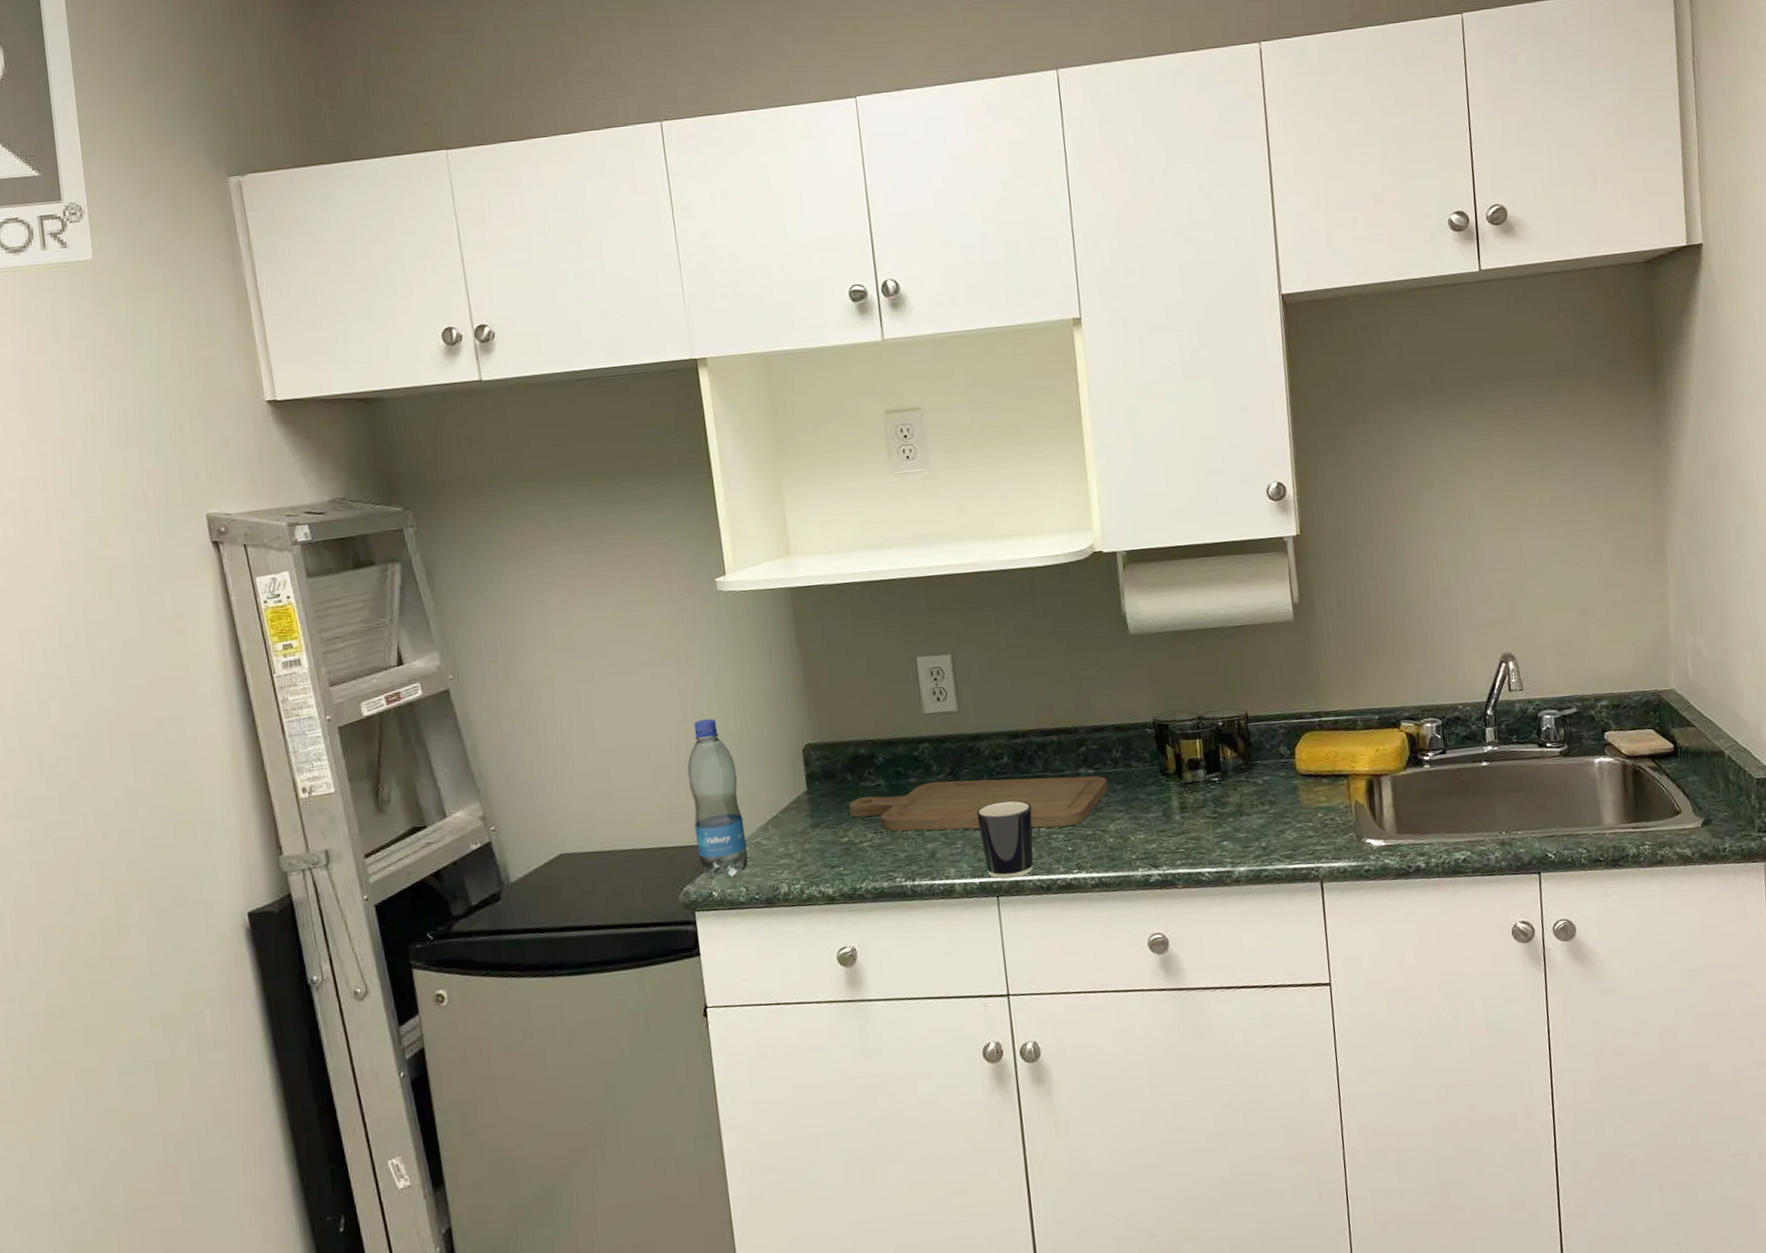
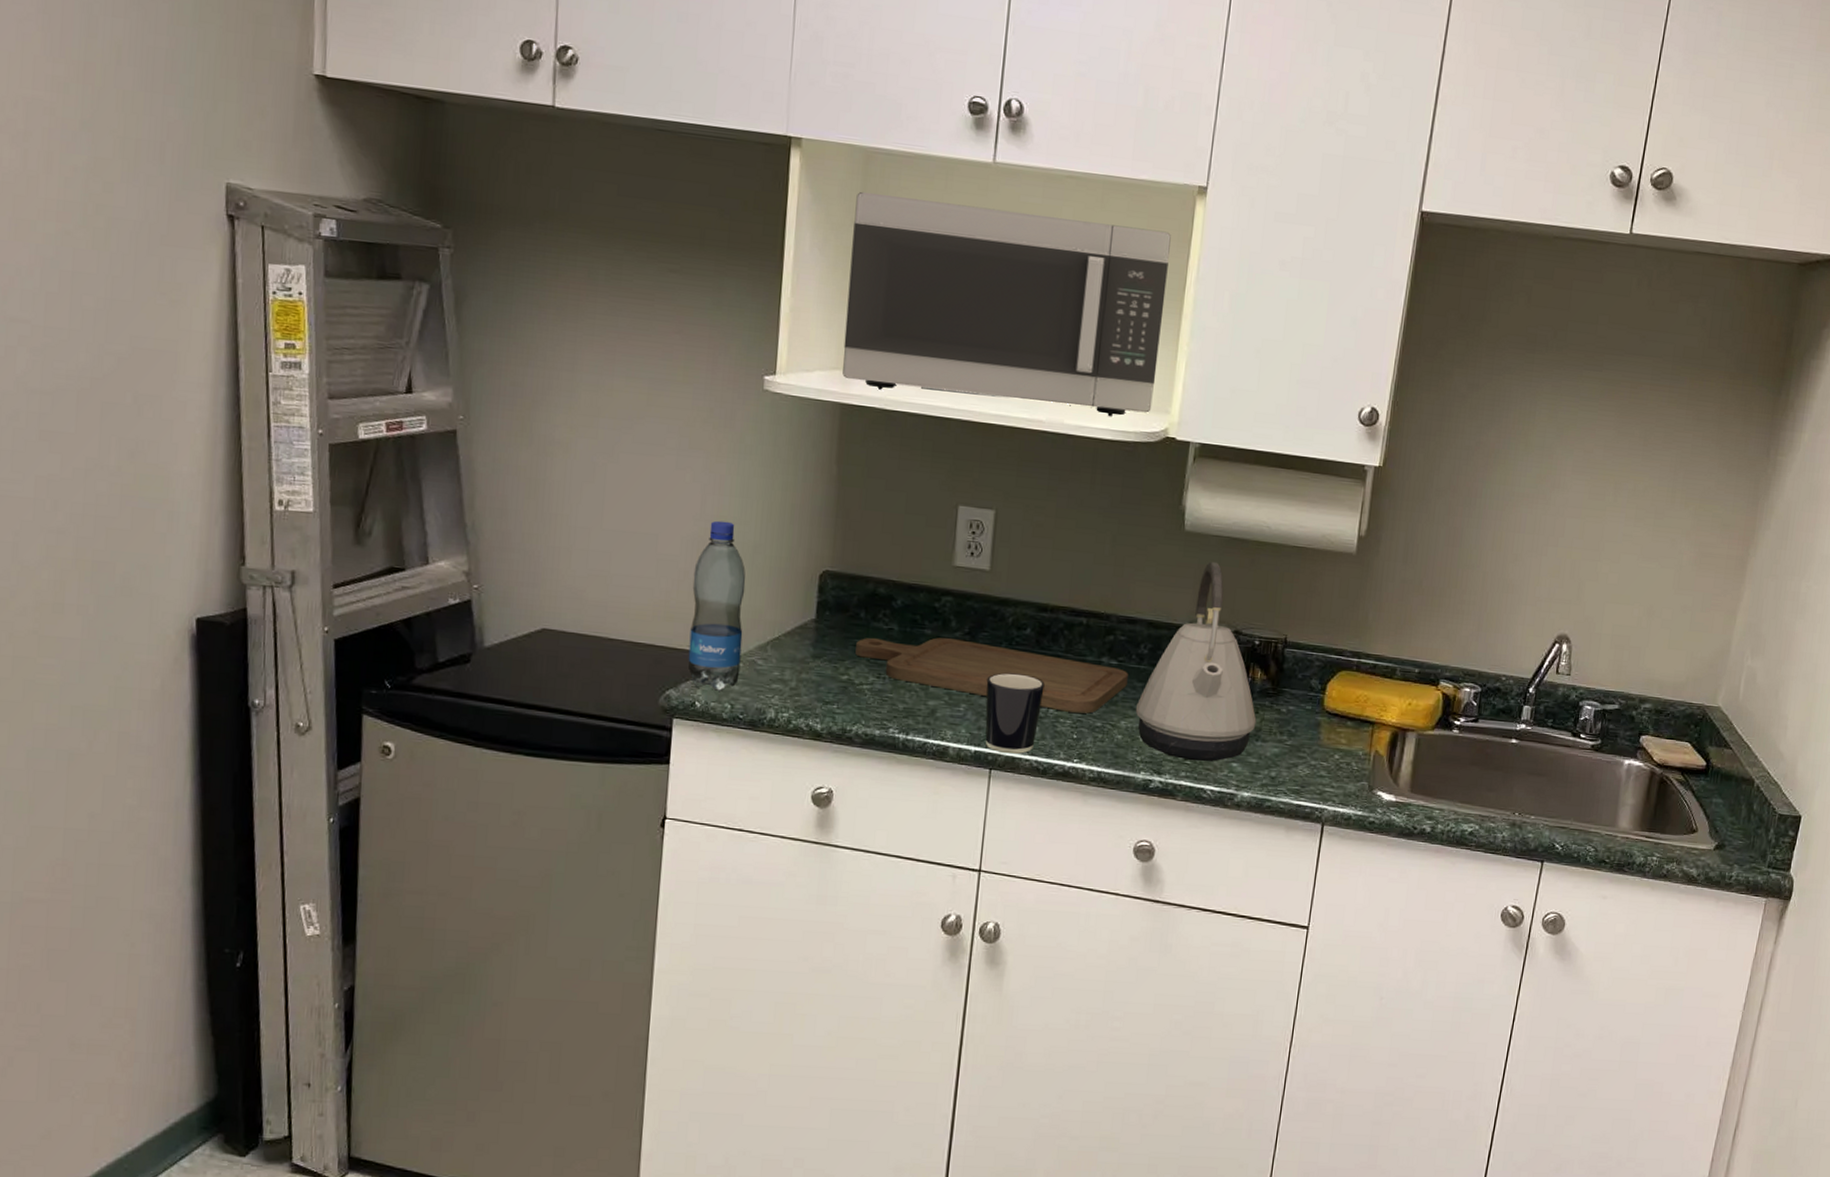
microwave oven: none [765,366,1074,568] -> present [842,191,1171,417]
kettle: none [1120,657,1237,849] -> present [1135,561,1257,761]

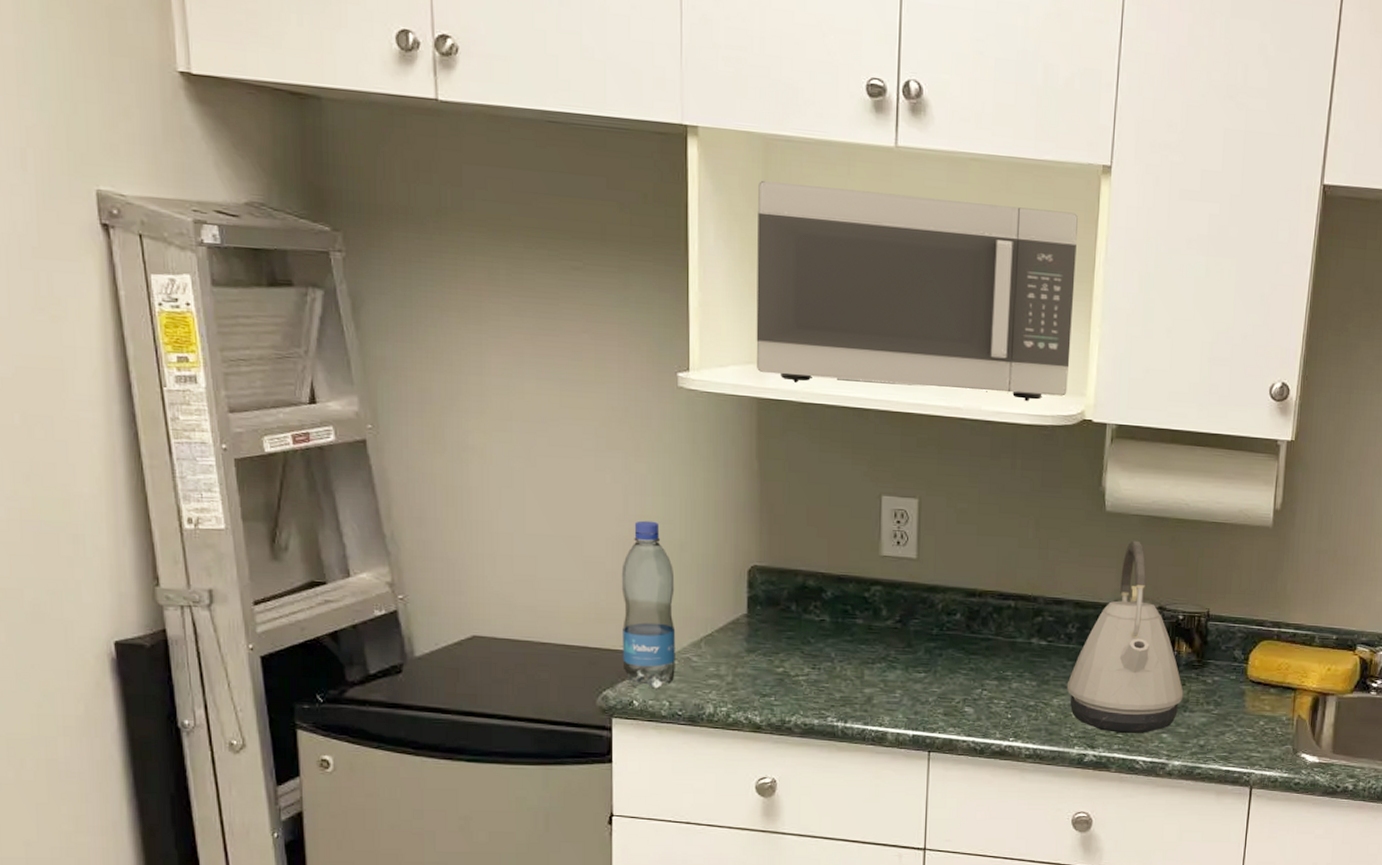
chopping board: present [855,637,1128,714] -> none [789,626,1058,694]
mug: present [985,672,1045,755] -> none [920,658,977,736]

